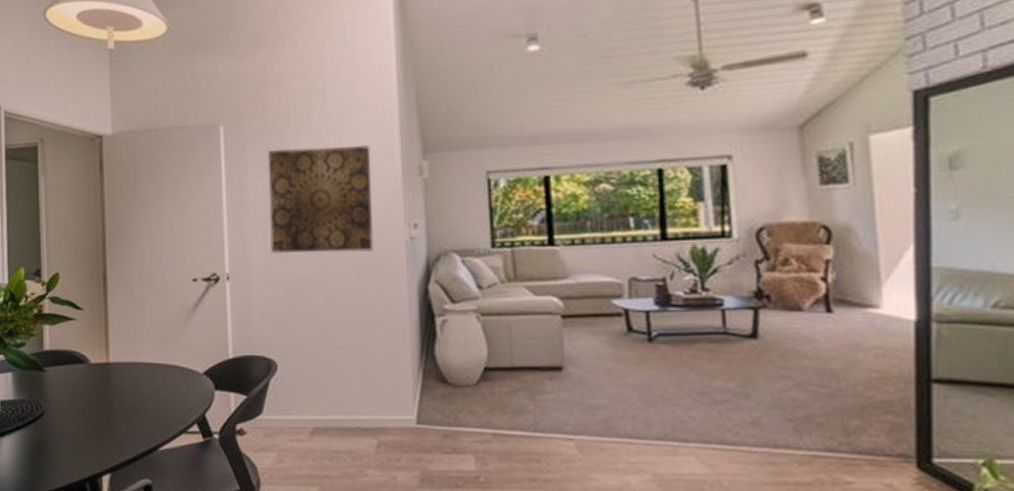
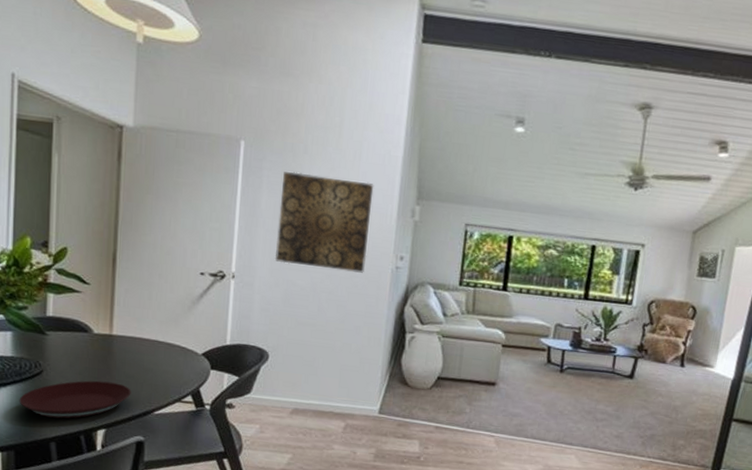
plate: none [23,417,134,466] -> present [19,380,131,419]

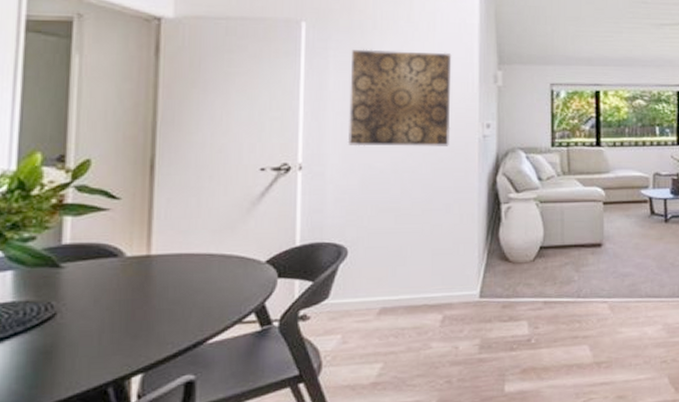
plate: present [19,380,131,419] -> none [21,313,177,372]

